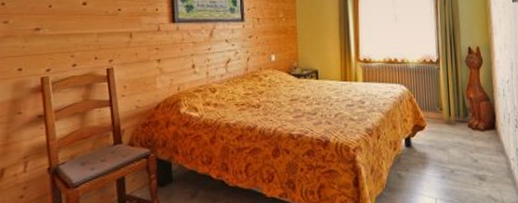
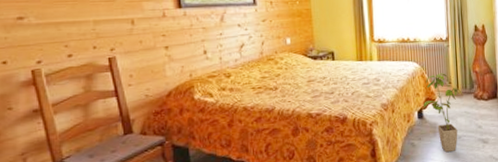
house plant: none [412,98,455,187] -> present [424,73,462,152]

